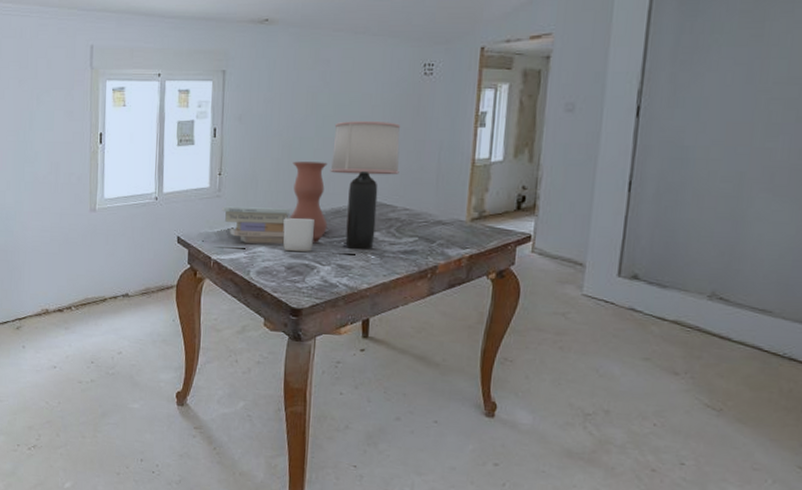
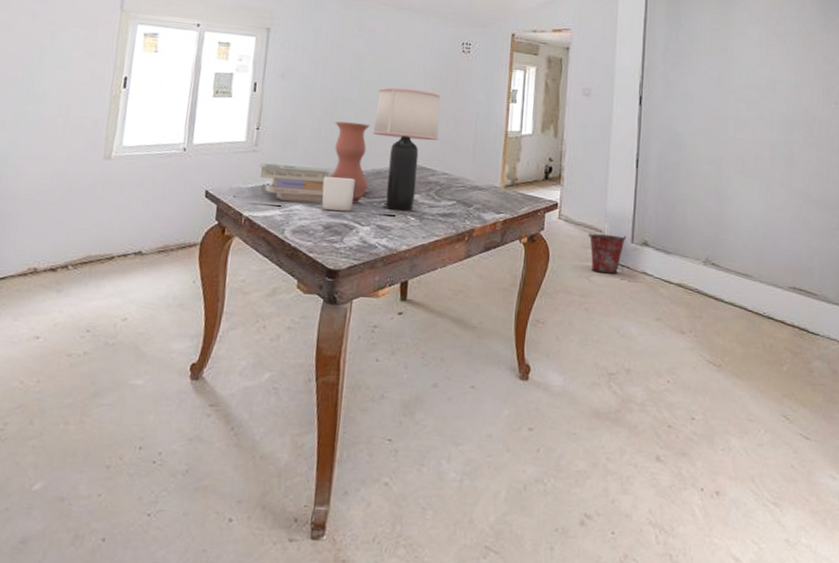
bucket: none [564,267,613,311] -> present [587,233,627,274]

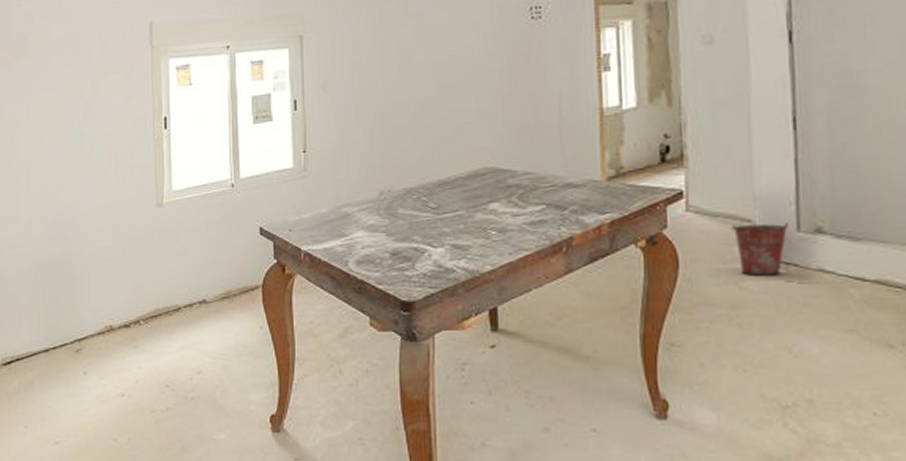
books: present [258,161,330,203] -> none [310,184,389,230]
mug: present [321,176,356,212] -> none [383,194,421,235]
vase: present [329,121,370,204] -> none [388,127,436,223]
table lamp: present [372,87,441,211] -> none [432,75,515,225]

